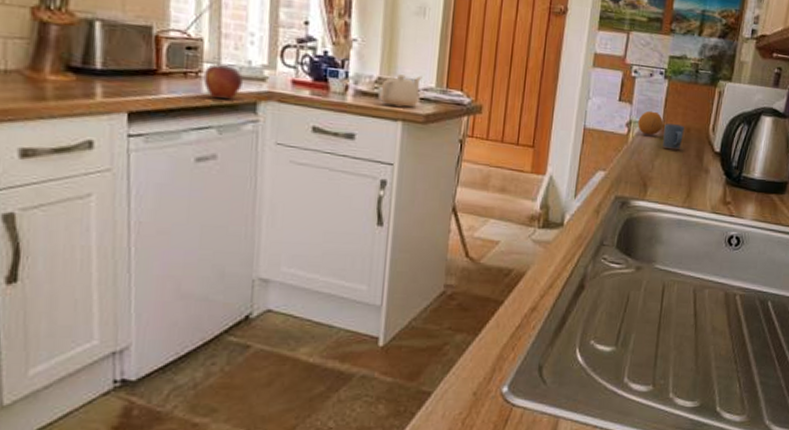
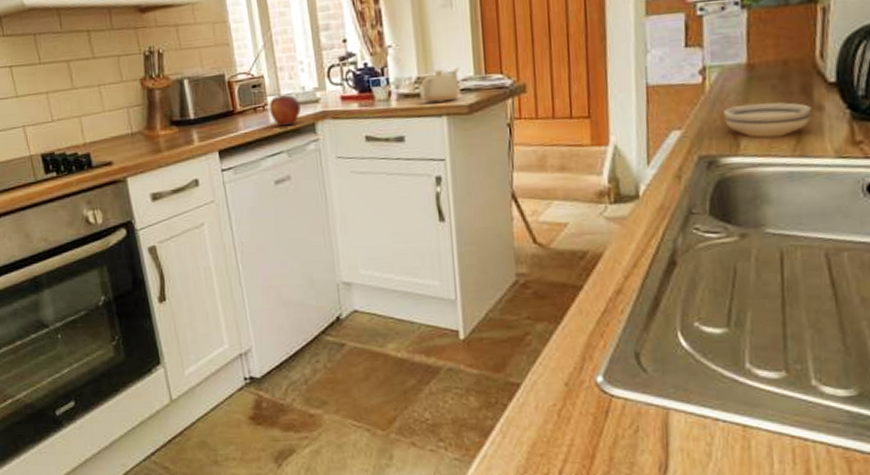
fruit: present [638,110,664,136] -> none [714,49,749,80]
bowl: none [639,158,701,191] -> present [724,102,812,140]
mug: present [662,123,684,151] -> none [751,59,780,92]

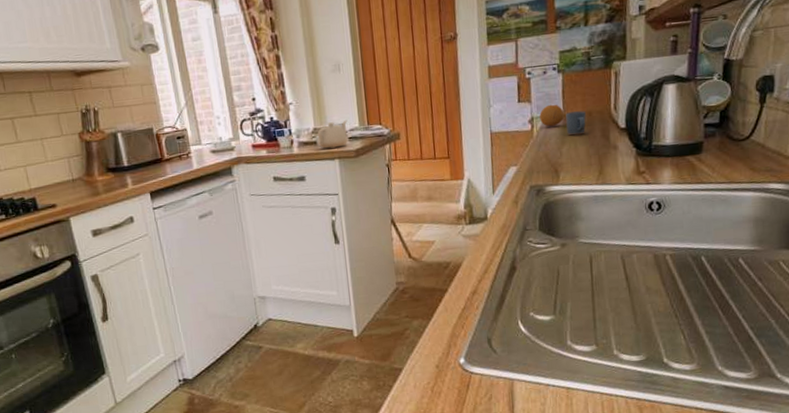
fruit: present [269,94,301,126] -> none [192,144,219,171]
fruit: none [714,49,749,80] -> present [539,104,565,127]
bowl: present [724,102,812,140] -> none [547,143,609,172]
mug: none [751,59,780,92] -> present [566,111,586,136]

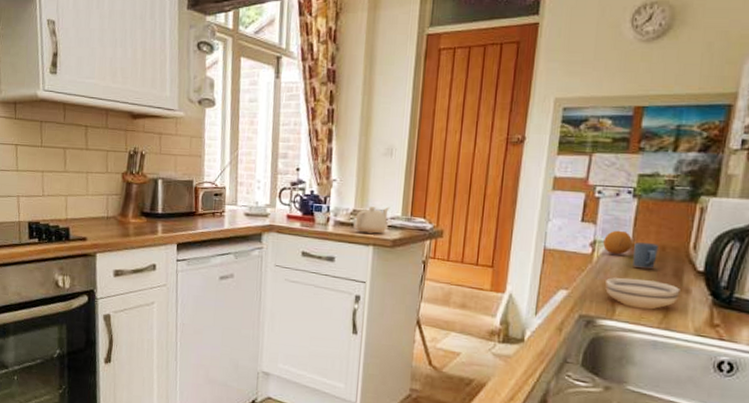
bowl: none [547,143,609,172] -> present [605,277,680,311]

